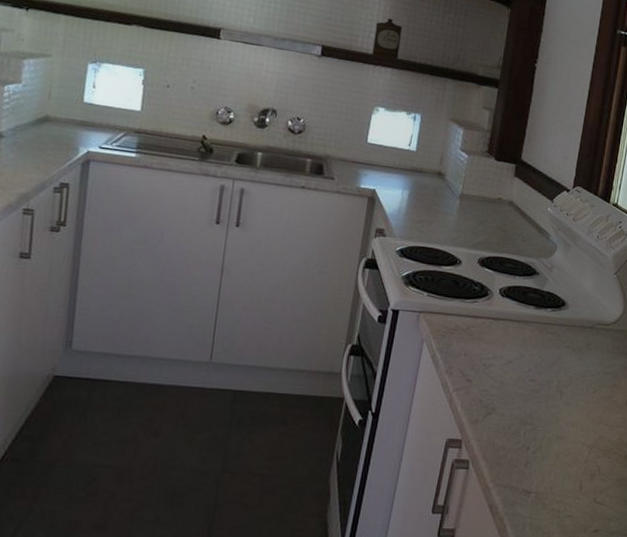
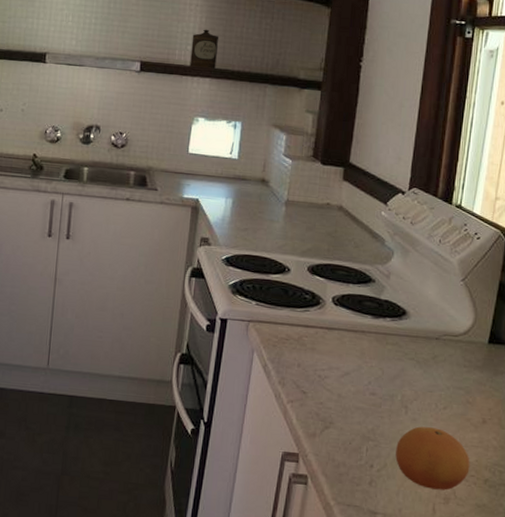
fruit: none [549,409,614,468] -> present [395,426,470,491]

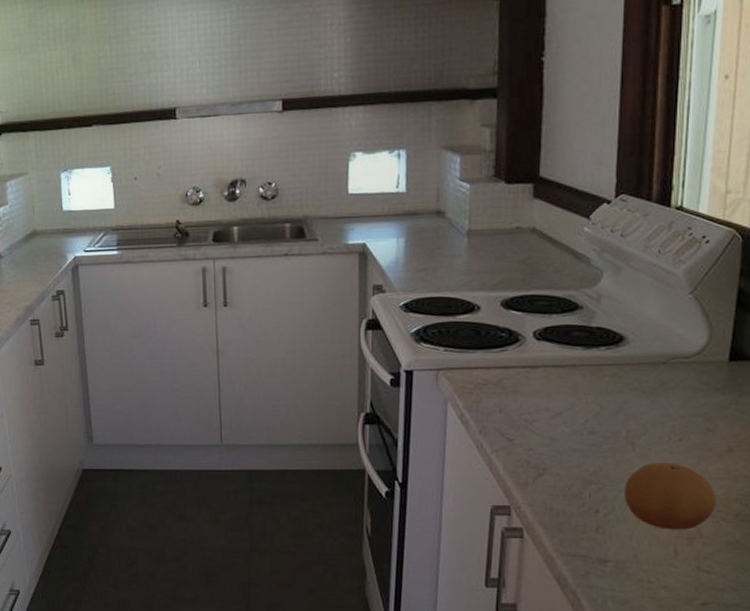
canister: present [190,29,219,70] -> none [338,50,370,97]

